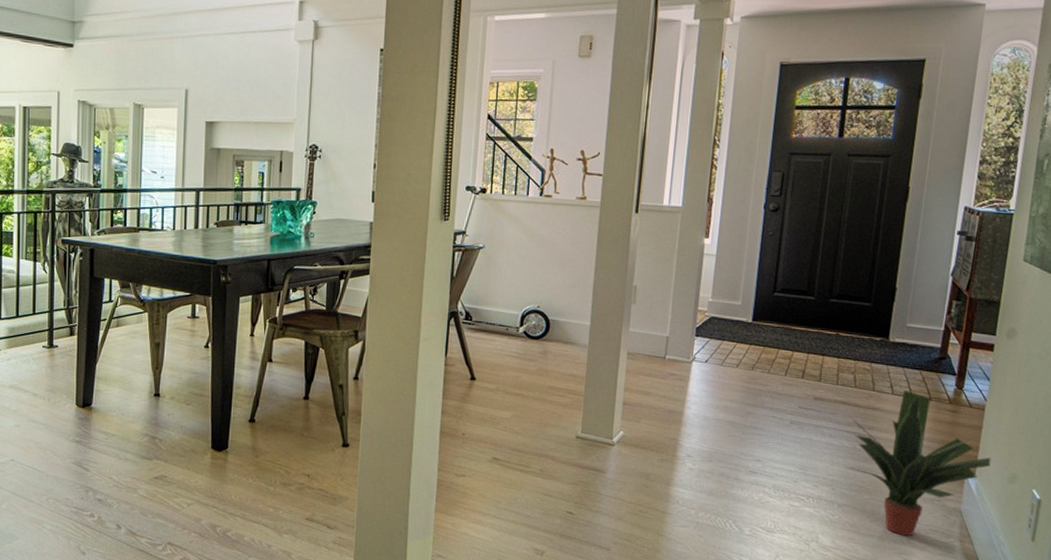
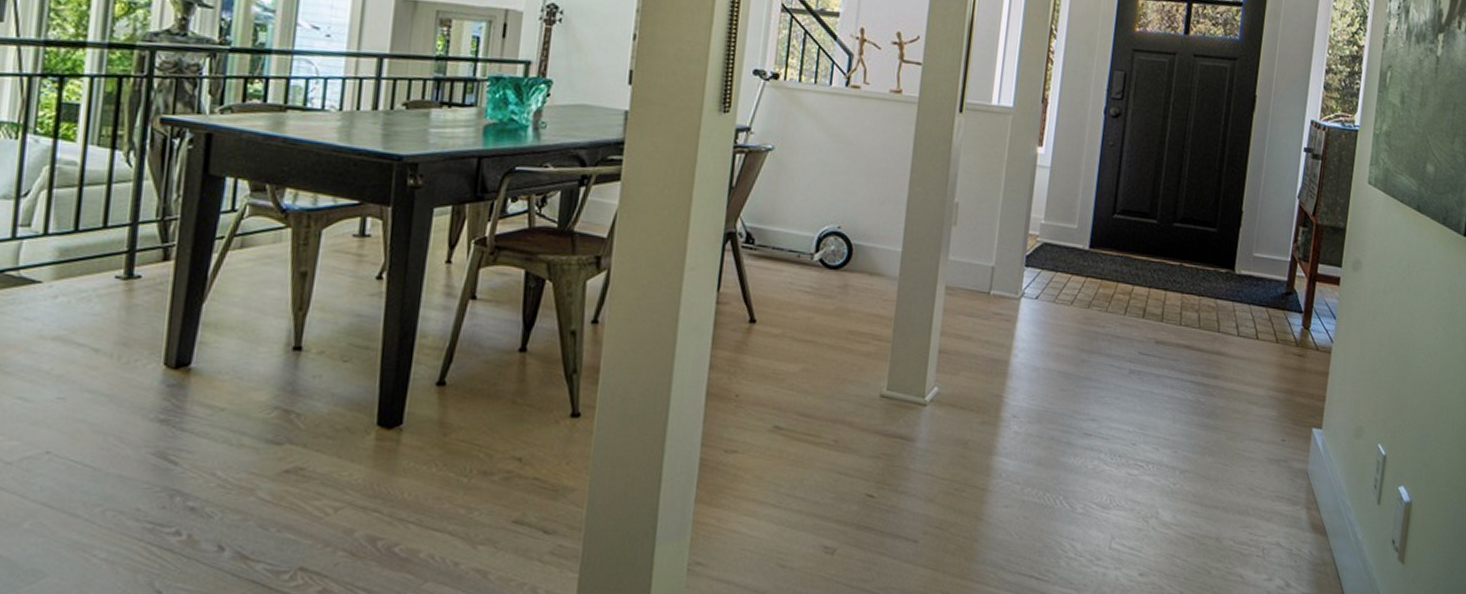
potted plant: present [846,390,992,537] -> none [1189,330,1338,506]

